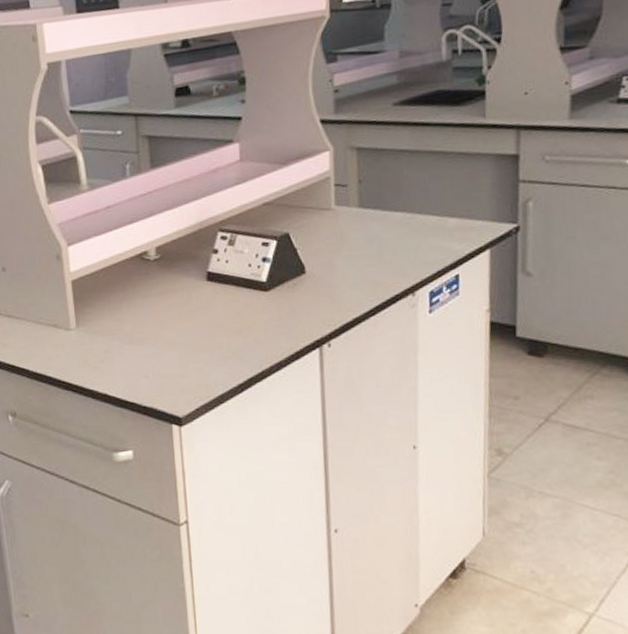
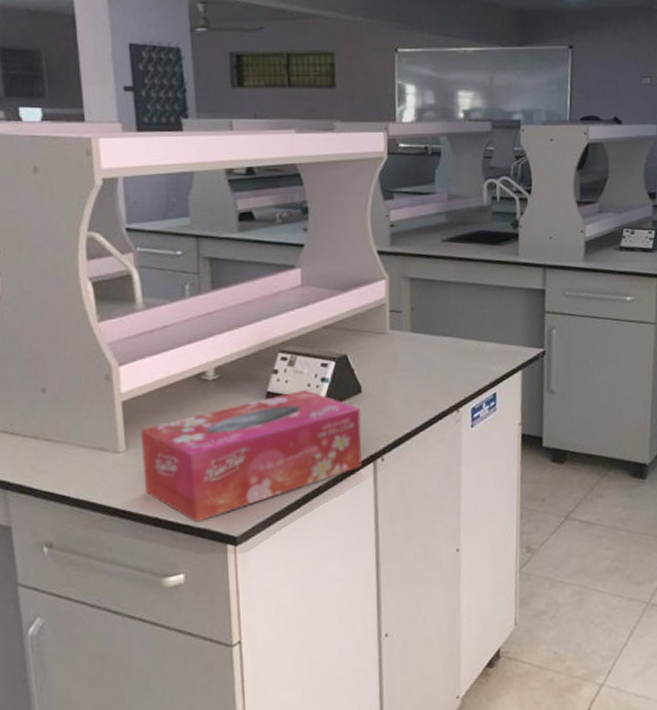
tissue box: none [89,270,308,401] -> present [140,390,363,523]

